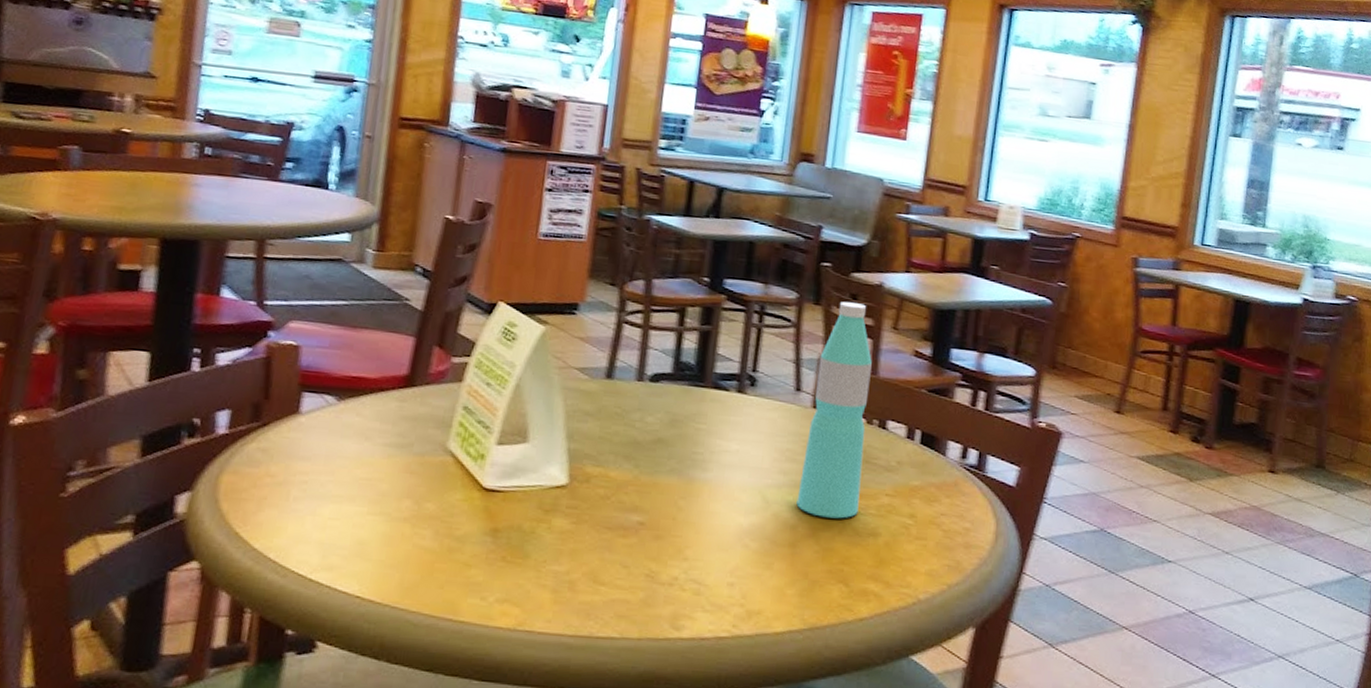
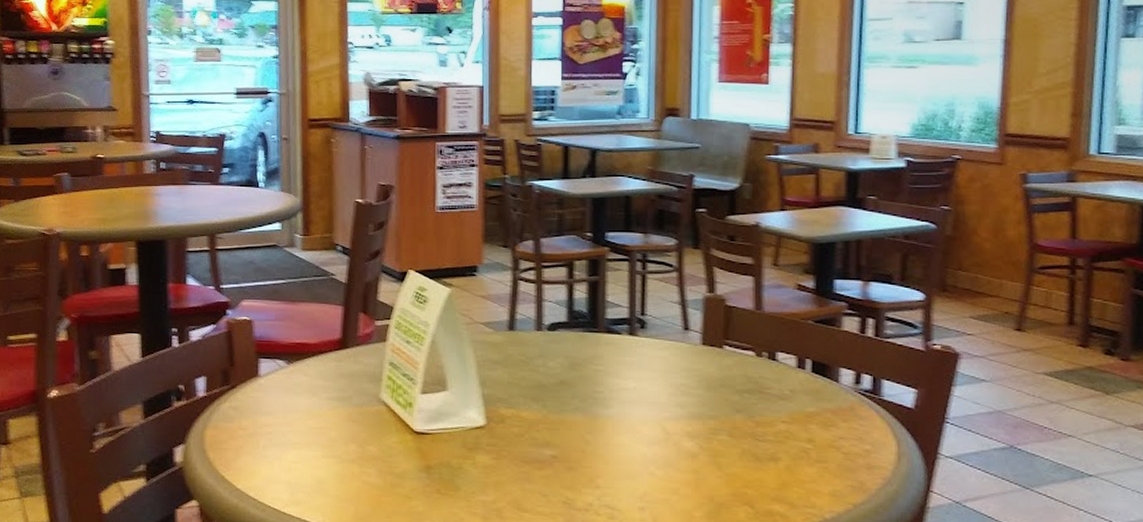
water bottle: present [796,301,872,519] -> none [696,244,756,446]

